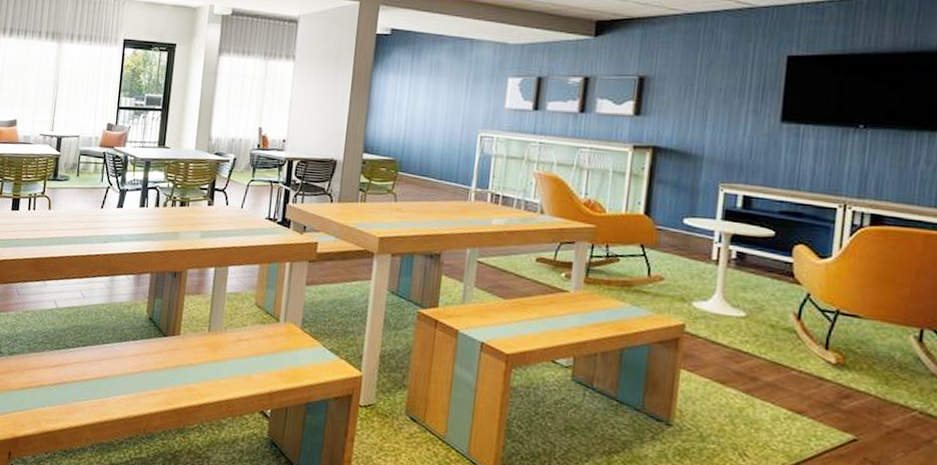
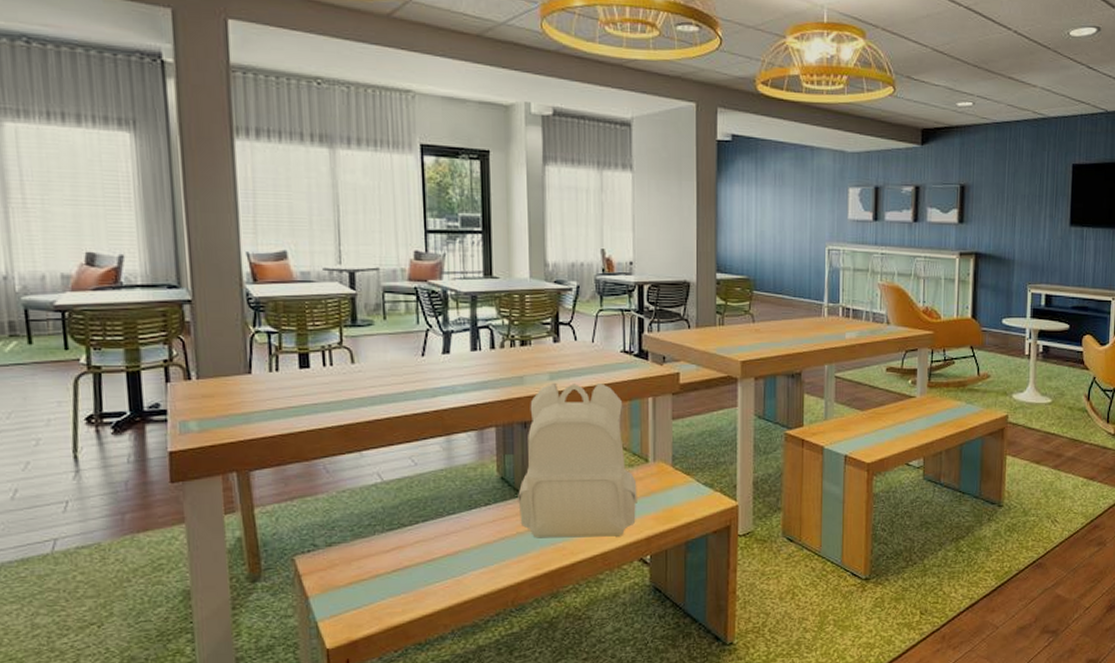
backpack: none [160,240,267,387] -> present [518,382,637,538]

